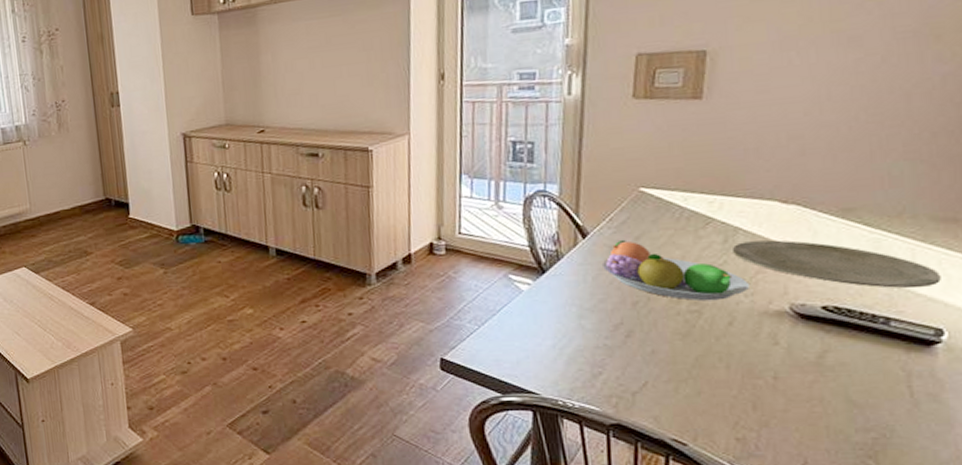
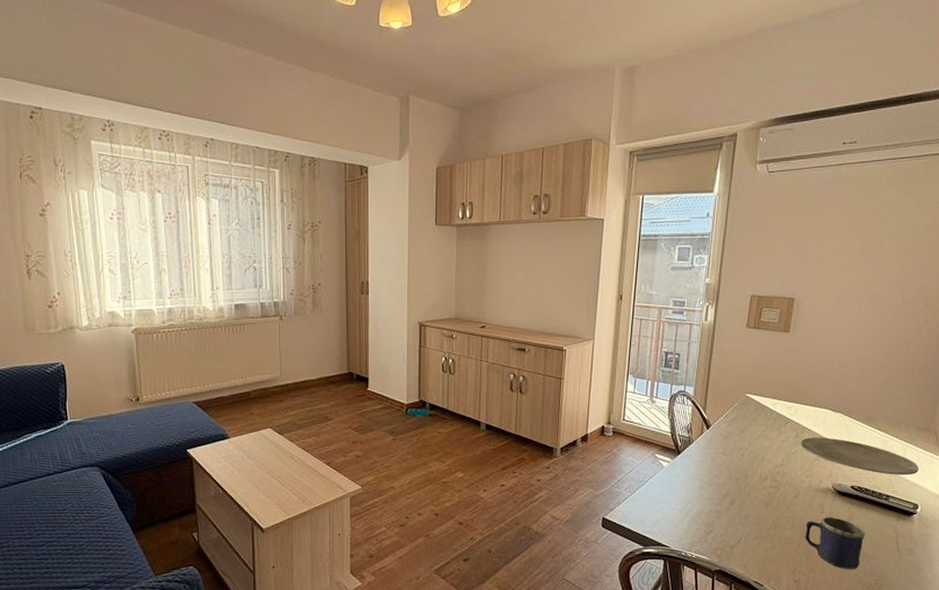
fruit bowl: present [601,239,749,301] -> none [718,431,809,480]
mug: none [749,349,851,424] -> present [805,516,865,570]

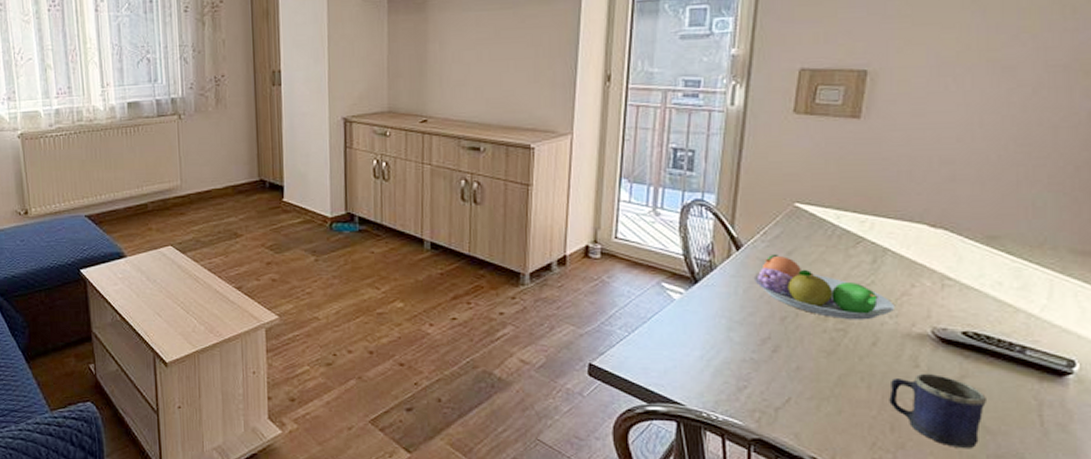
fruit bowl: none [718,431,809,480] -> present [753,253,894,320]
plate: present [800,437,919,476] -> none [879,263,1076,319]

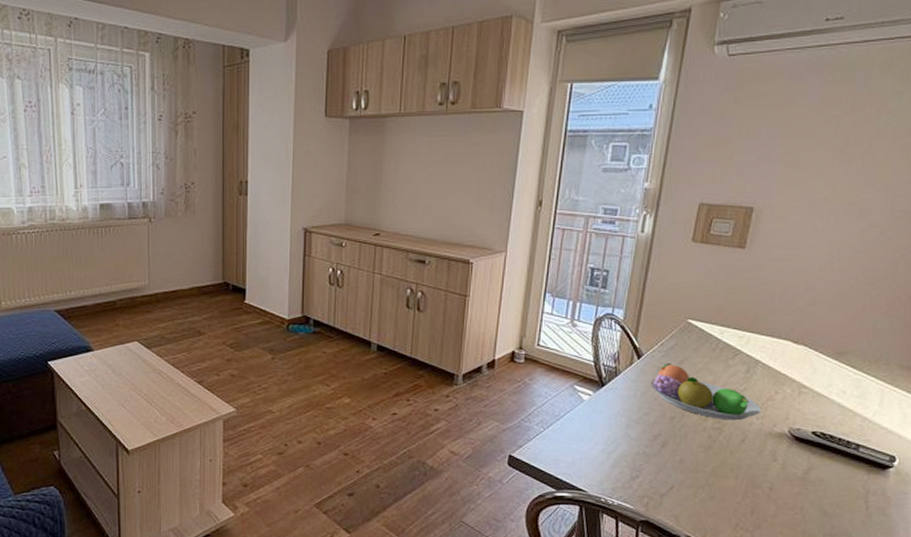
mug: present [889,373,986,449] -> none [751,465,827,529]

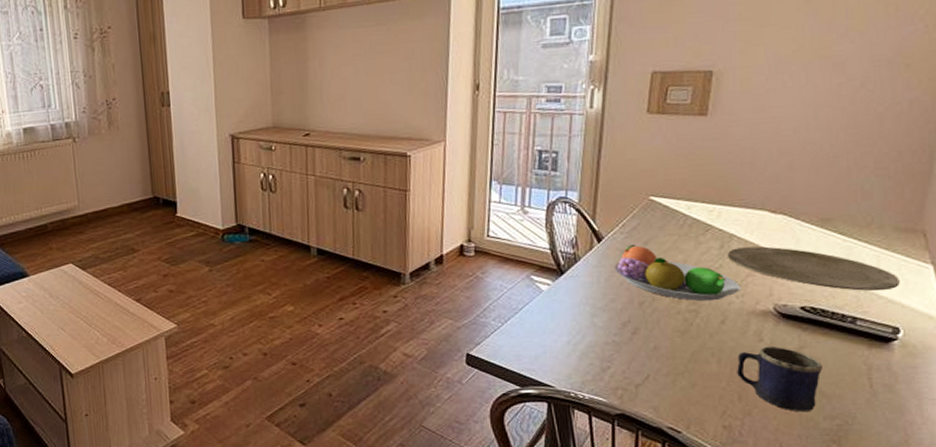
plate: none [751,373,900,422] -> present [726,246,900,291]
mug: none [751,465,827,529] -> present [737,345,822,413]

